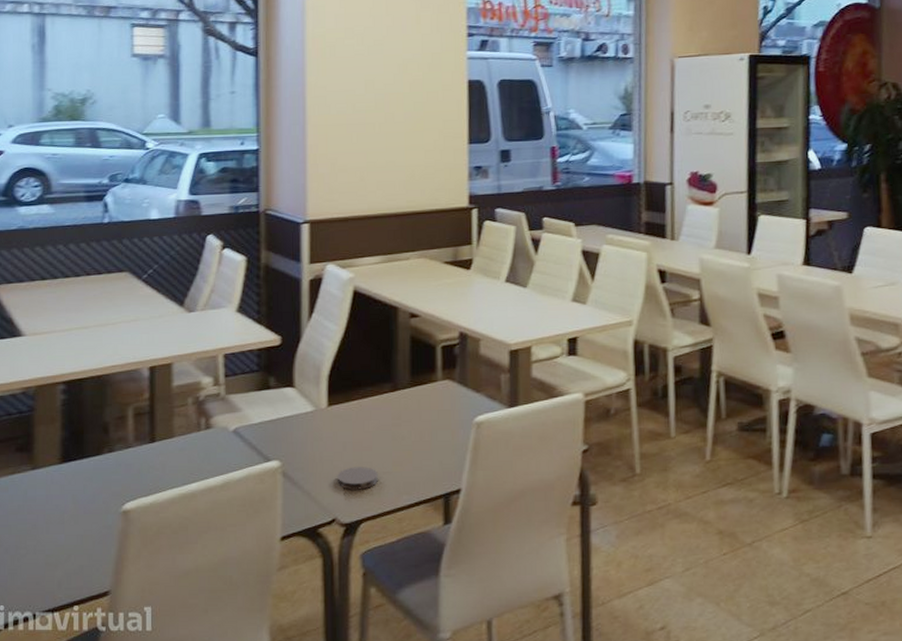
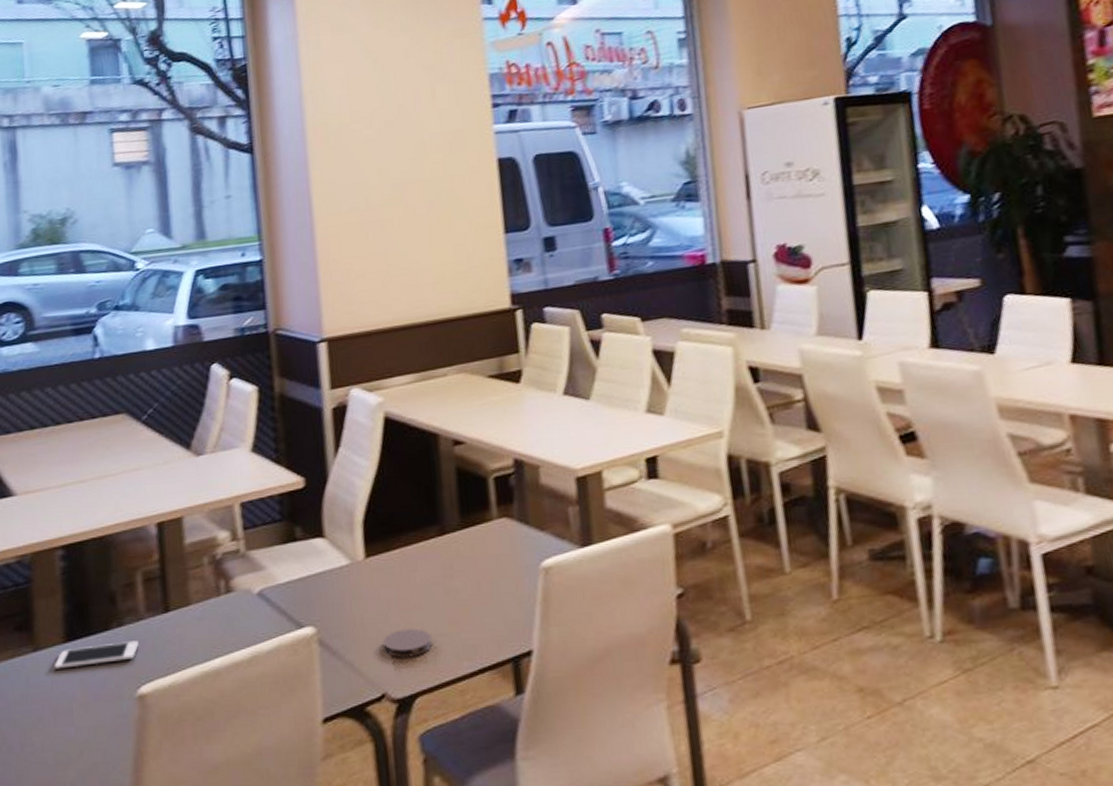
cell phone: none [49,465,126,486] -> present [54,641,139,669]

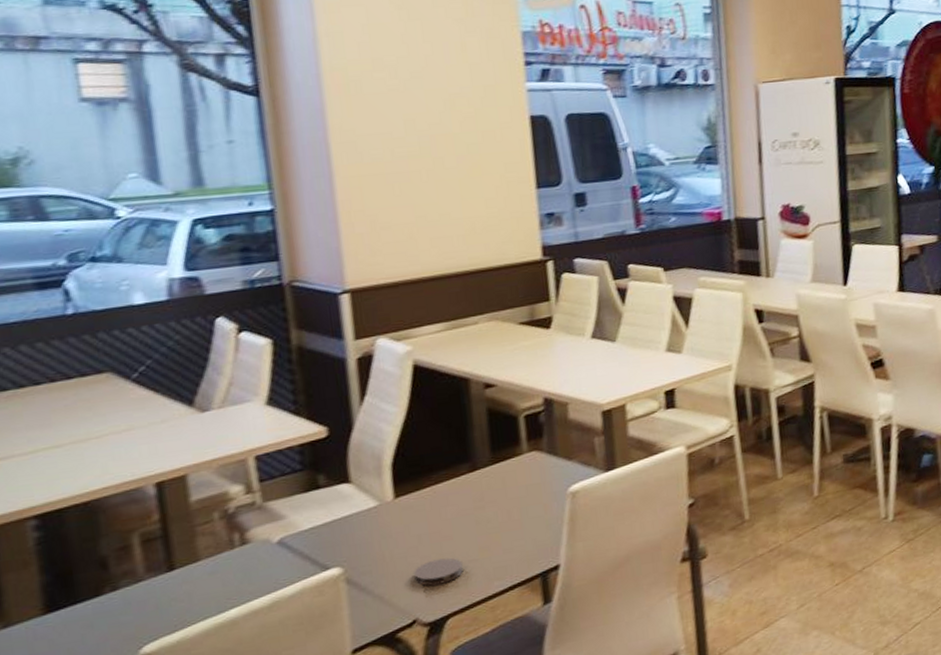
cell phone: present [54,641,139,669] -> none [31,602,139,643]

